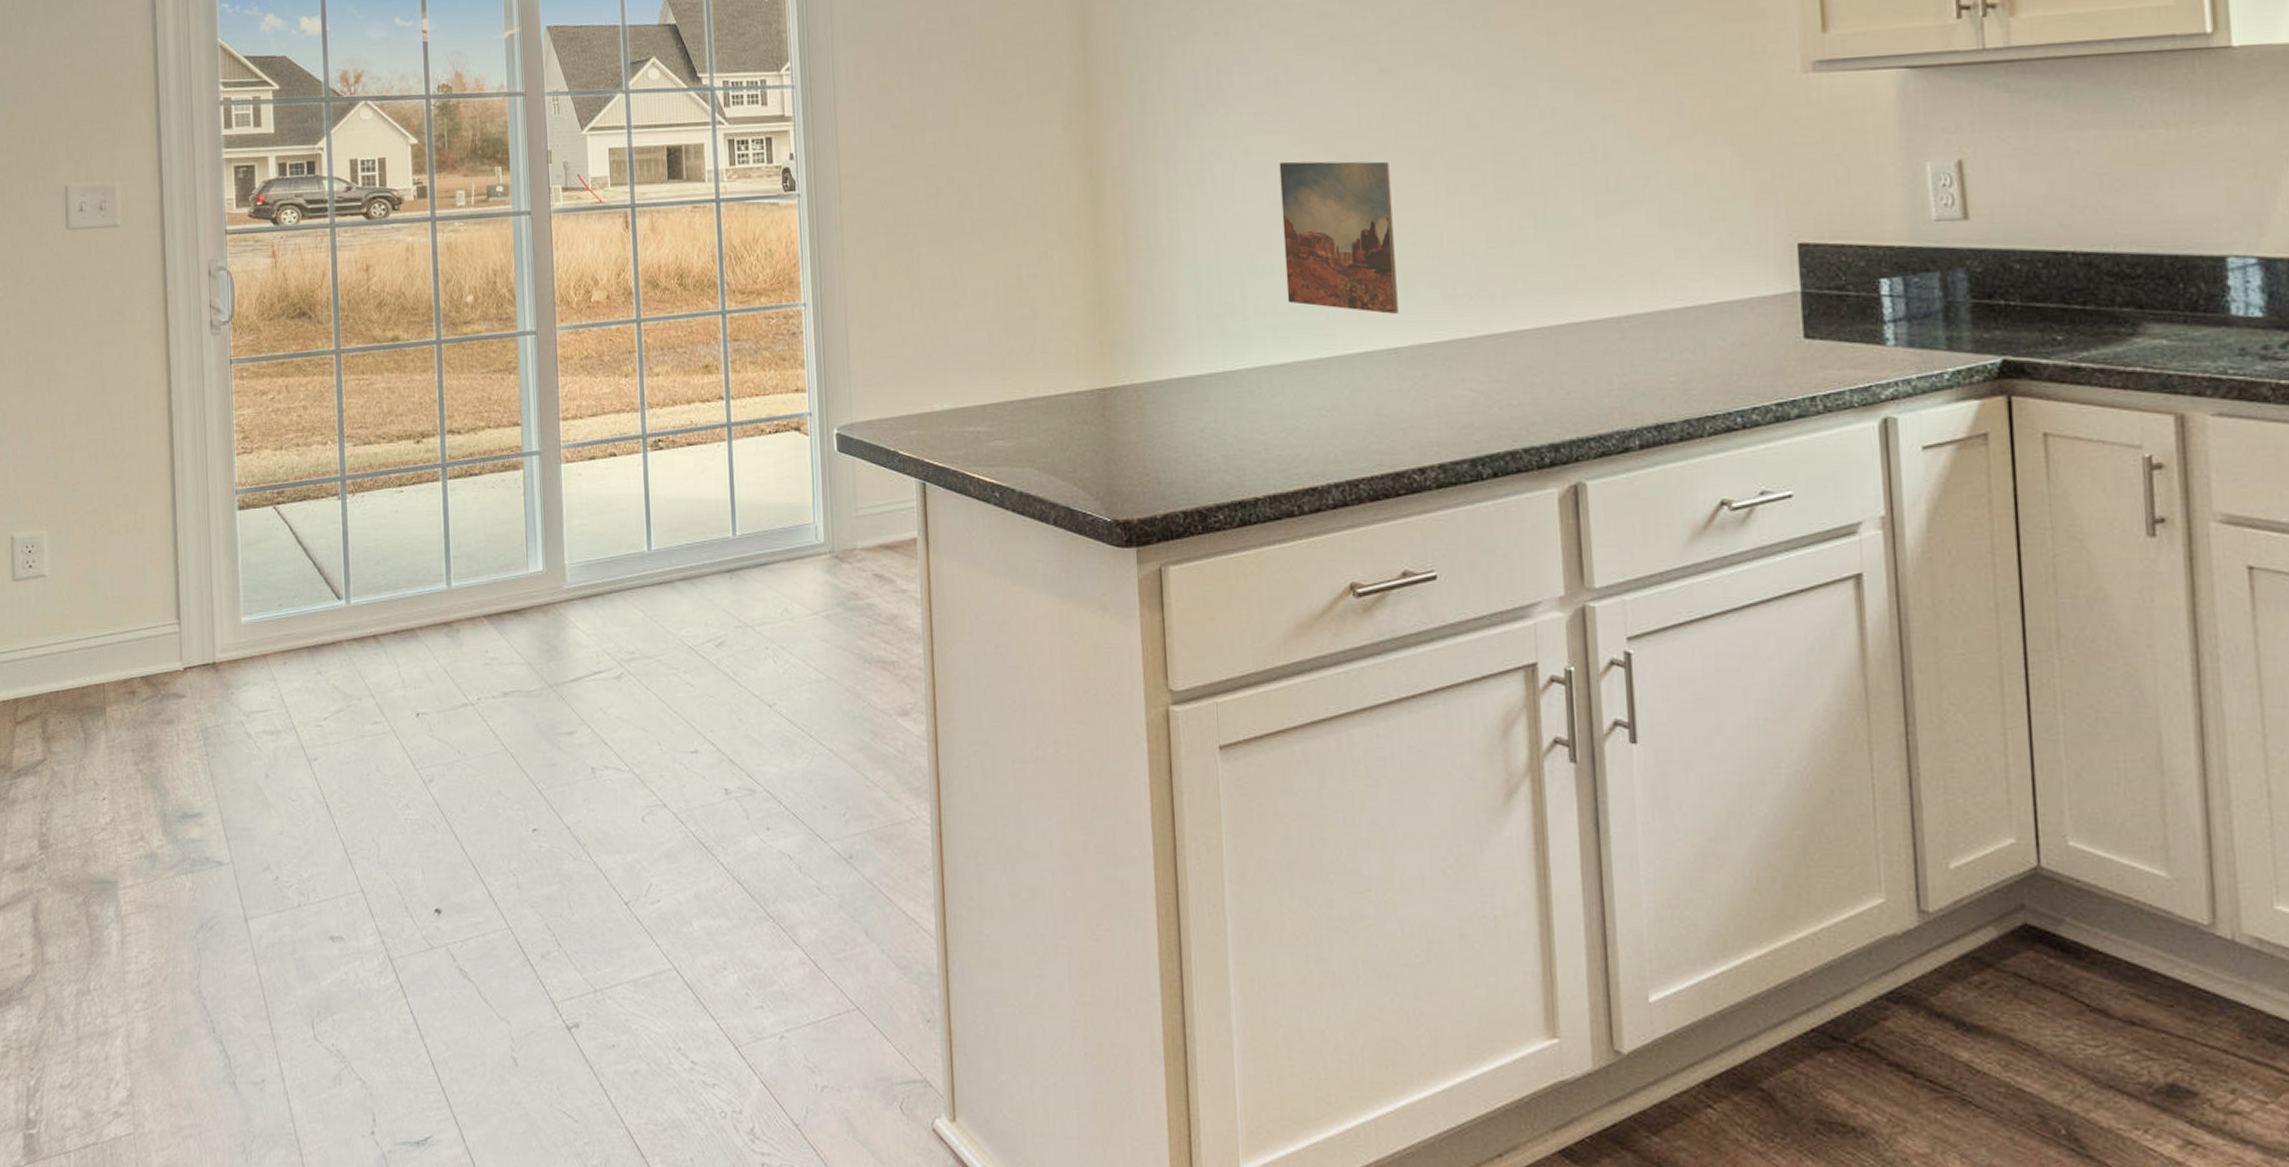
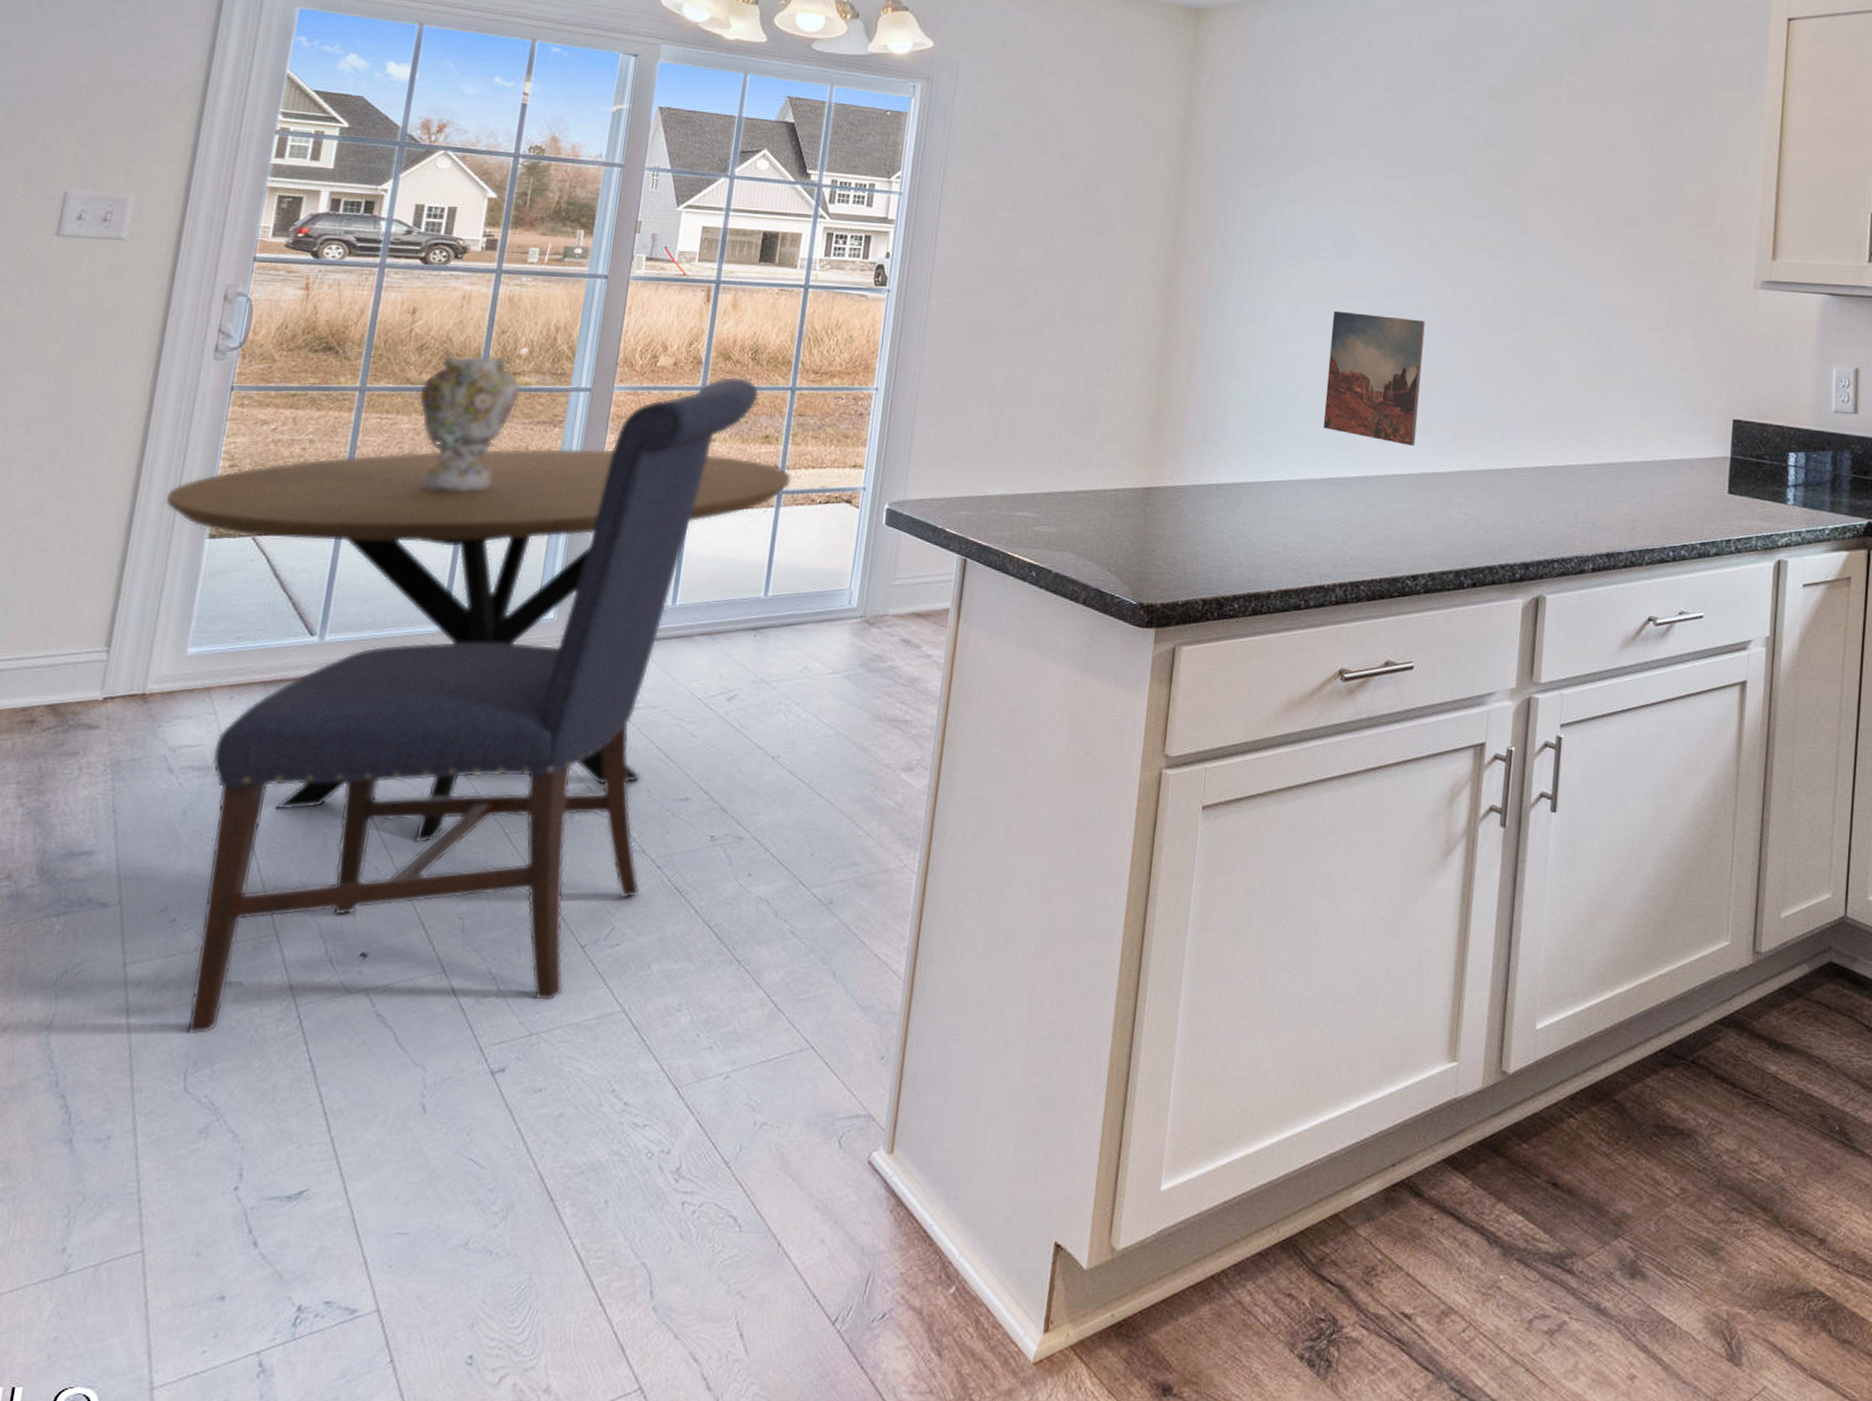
dining table: none [196,389,739,802] -> present [164,447,792,844]
chair: none [279,305,693,986] -> present [186,376,760,1035]
vase: none [386,305,474,449] -> present [418,355,521,492]

